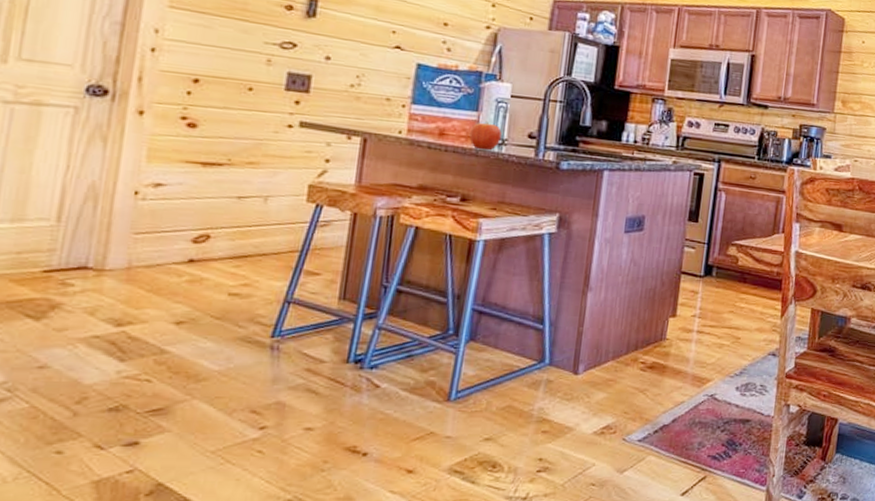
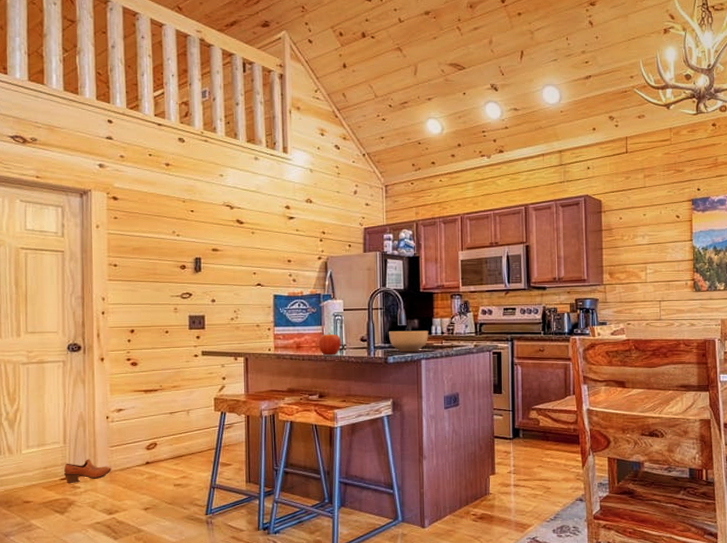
shoe: none [49,246,131,278] -> present [63,459,112,483]
bowl: none [565,130,619,160] -> present [388,330,429,352]

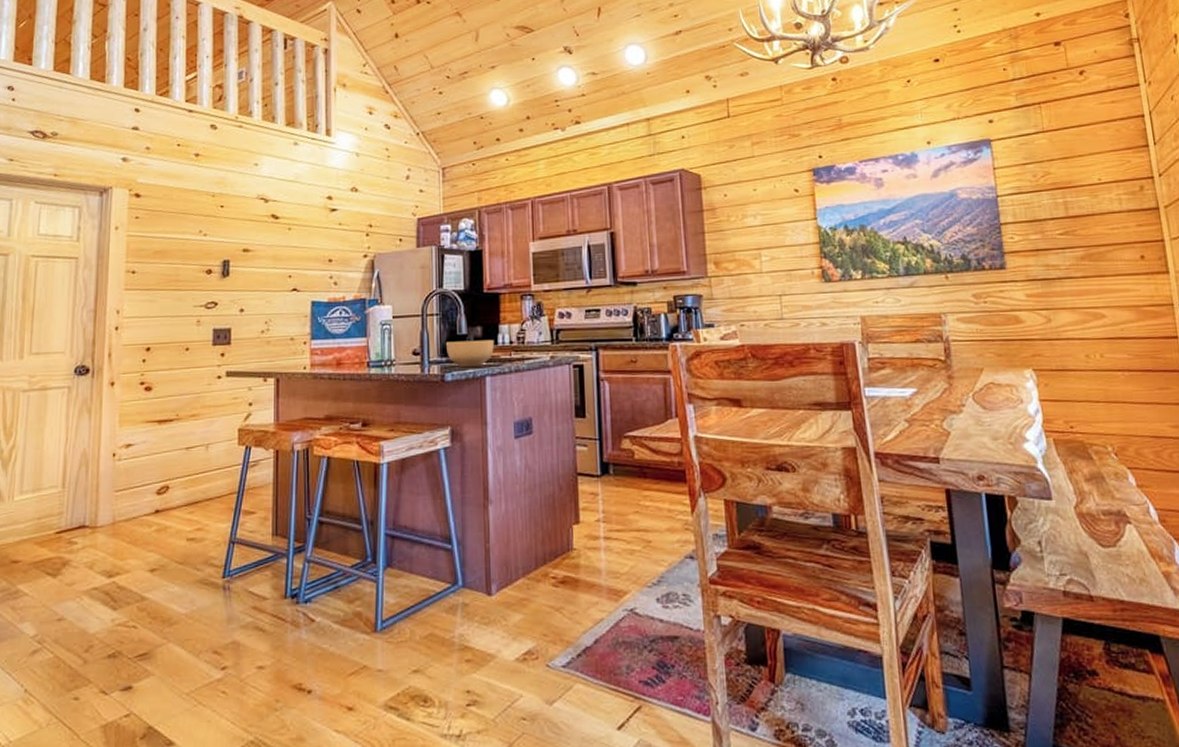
shoe: present [63,459,112,483] -> none [59,507,115,538]
fruit: present [318,332,341,356] -> none [362,345,389,374]

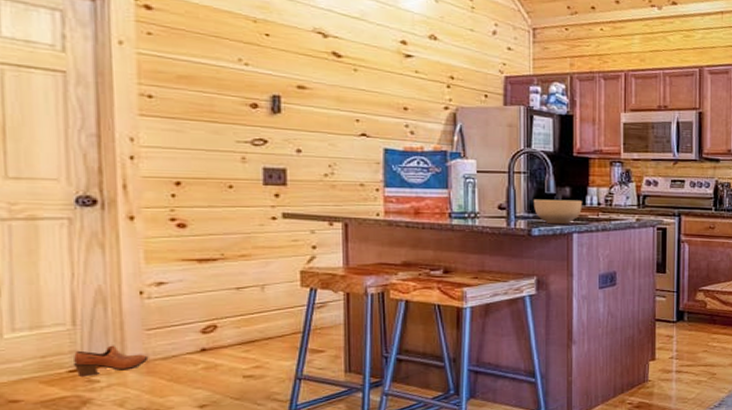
shoe: none [59,507,115,538] -> present [72,345,149,376]

